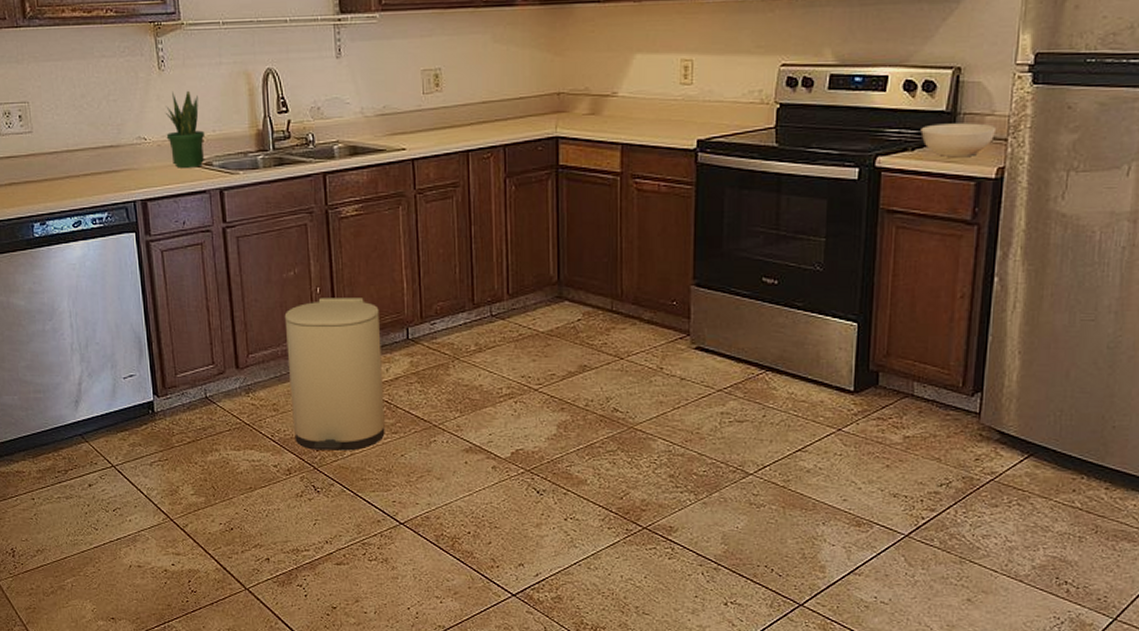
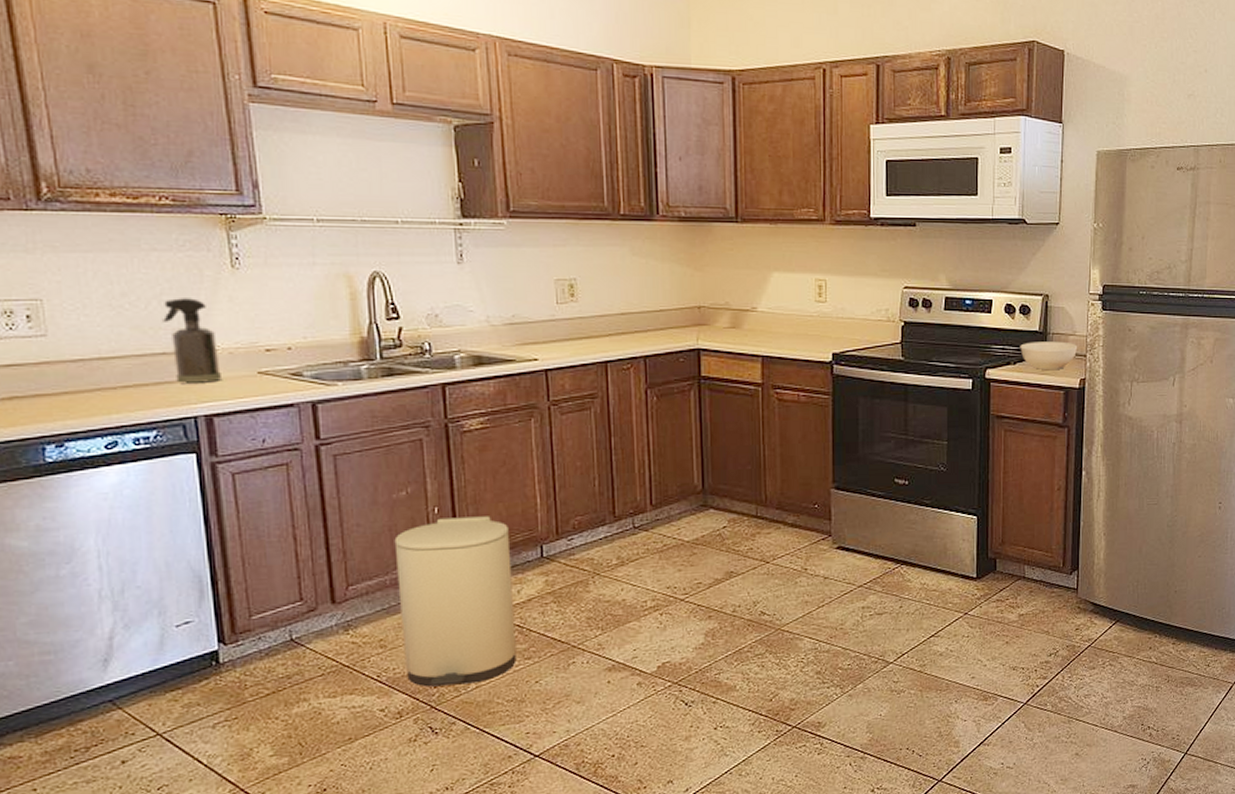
spray bottle: none [110,98,152,172] -> present [163,298,221,383]
planter: present [166,90,206,168] -> none [240,292,294,379]

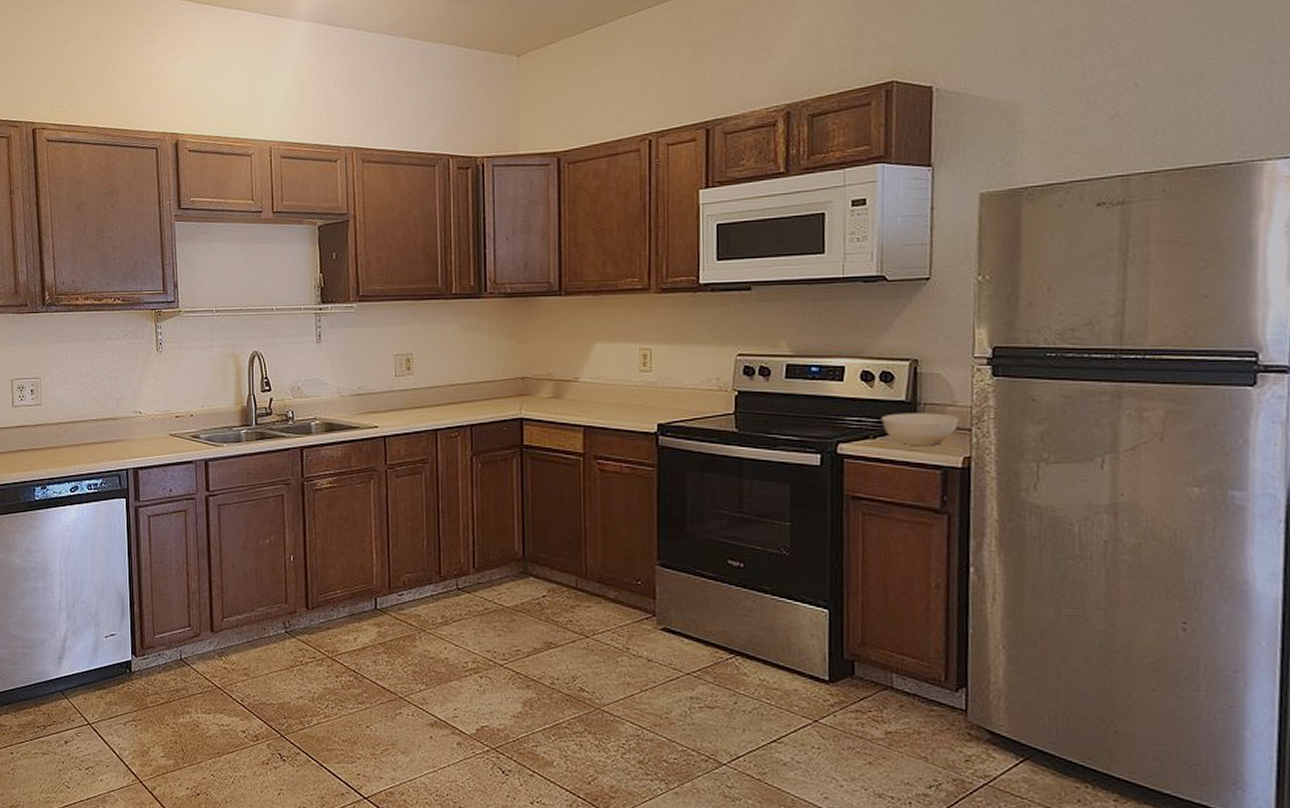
spray bottle: present [163,298,221,383] -> none [111,376,145,442]
pedal bin: present [394,516,517,687] -> none [259,565,351,719]

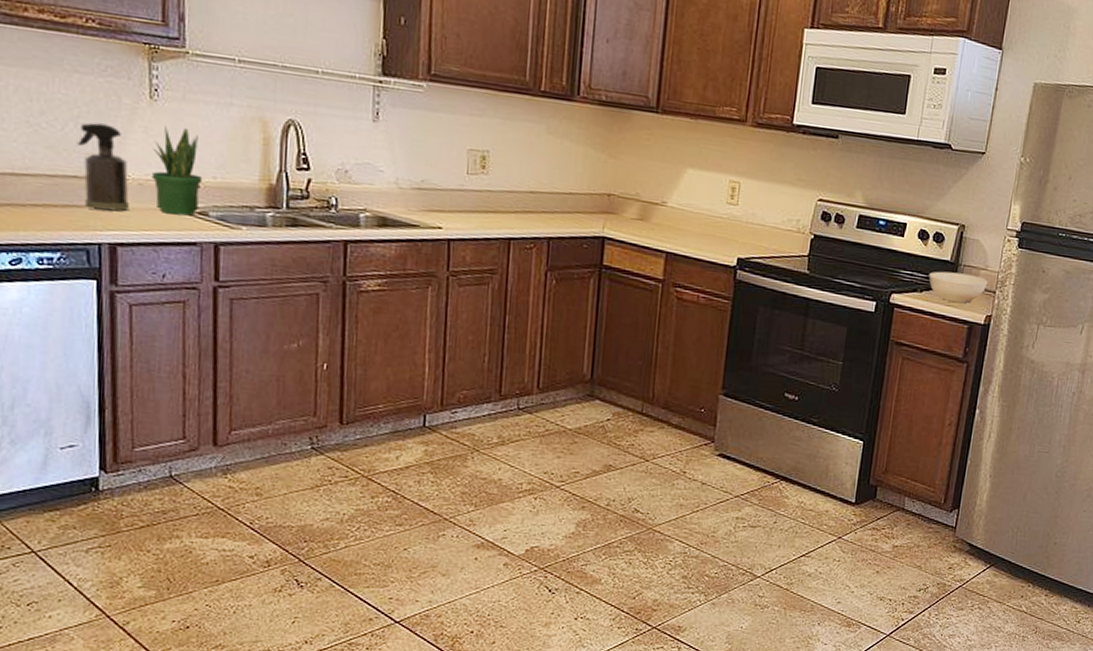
spray bottle: none [111,376,145,442] -> present [78,123,129,212]
planter: none [159,370,195,440] -> present [151,127,203,216]

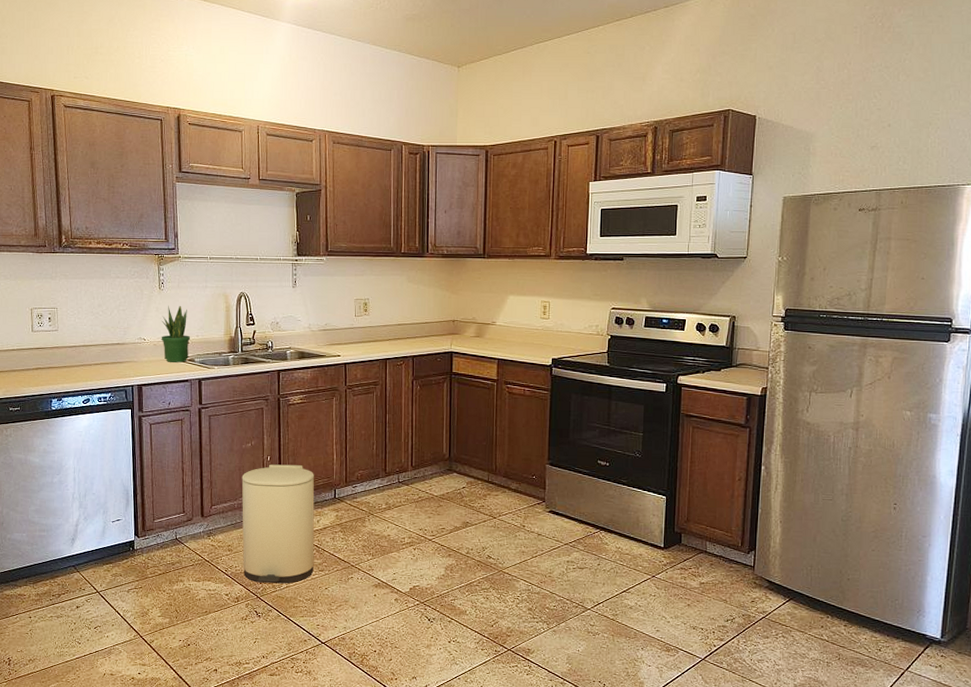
spray bottle: present [78,123,129,212] -> none [119,308,148,364]
pedal bin: none [278,375,394,543] -> present [241,464,315,584]
bowl: present [928,271,988,303] -> none [708,355,761,379]

